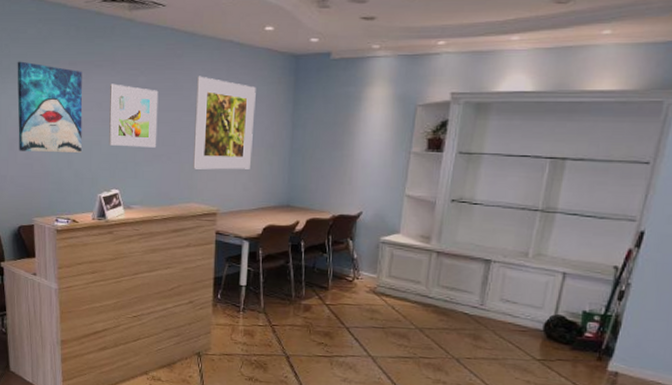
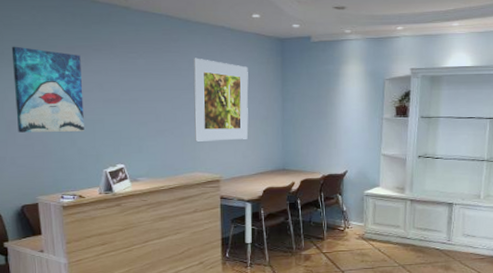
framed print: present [109,83,159,148] -> none [109,66,159,124]

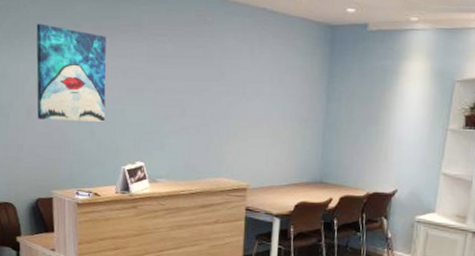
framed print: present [193,58,249,142] -> none [223,44,290,144]

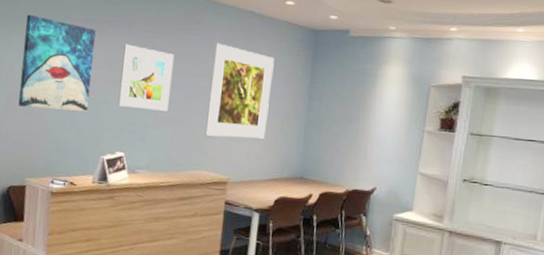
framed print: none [134,50,187,119] -> present [117,44,175,111]
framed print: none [223,44,290,144] -> present [205,43,275,139]

